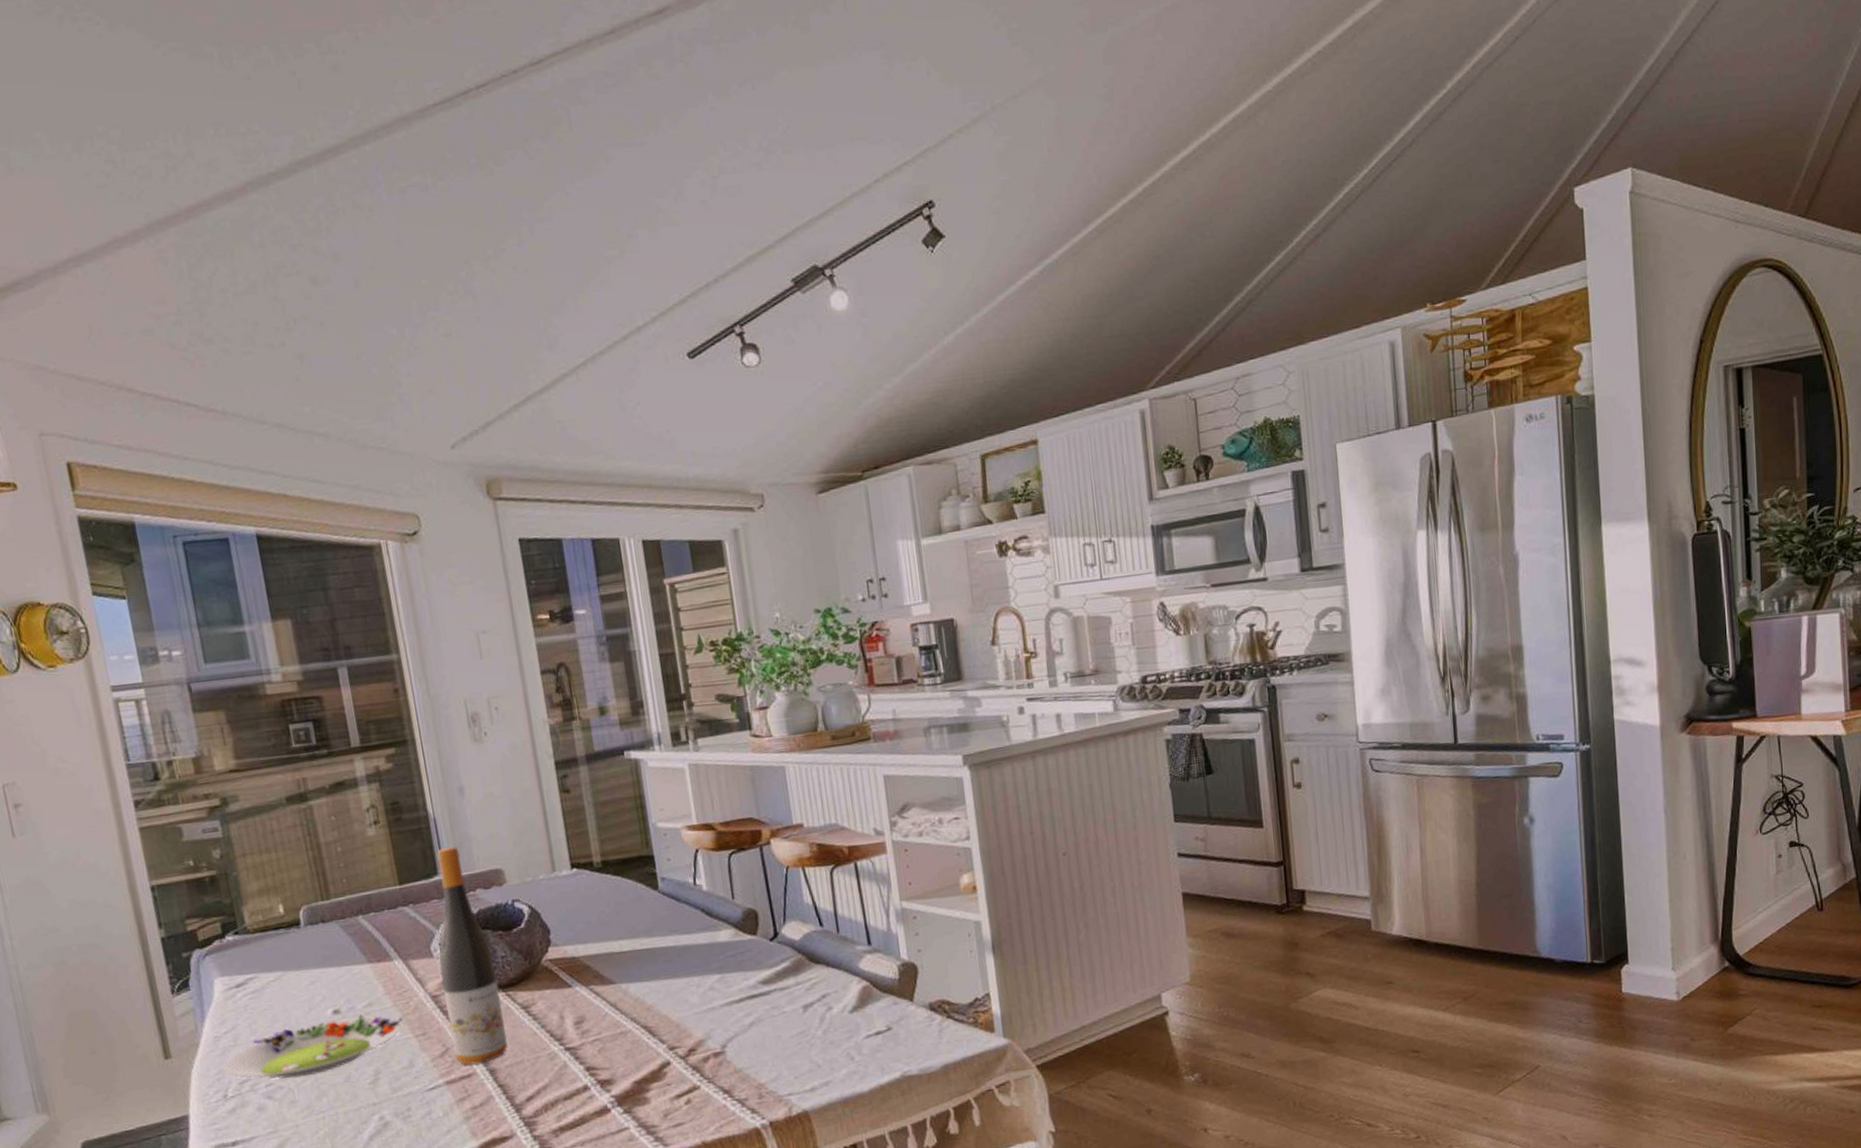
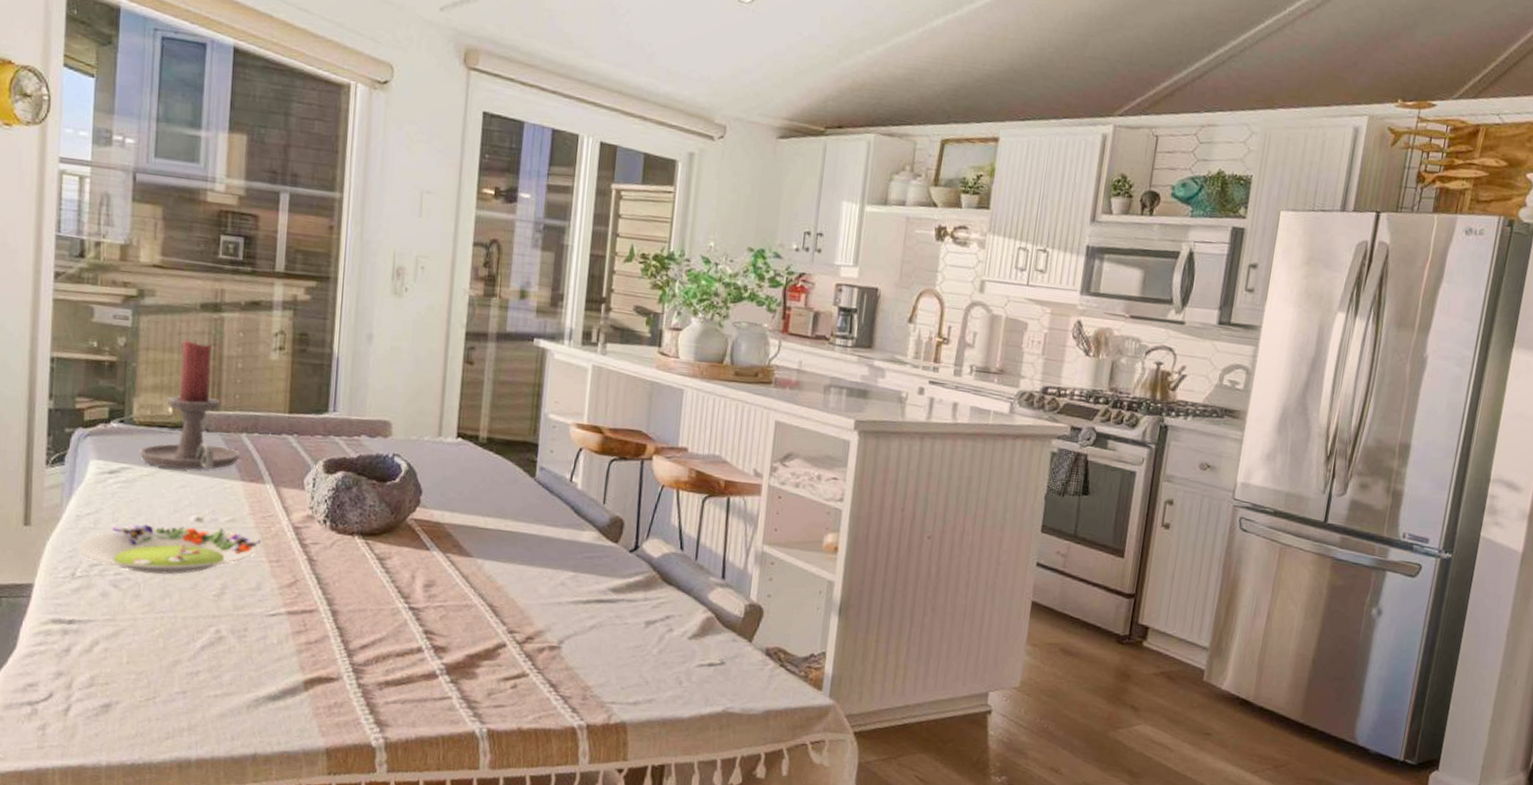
candle holder: none [260,835,362,969] -> present [139,340,241,470]
wine bottle: present [436,847,508,1065] -> none [302,388,362,602]

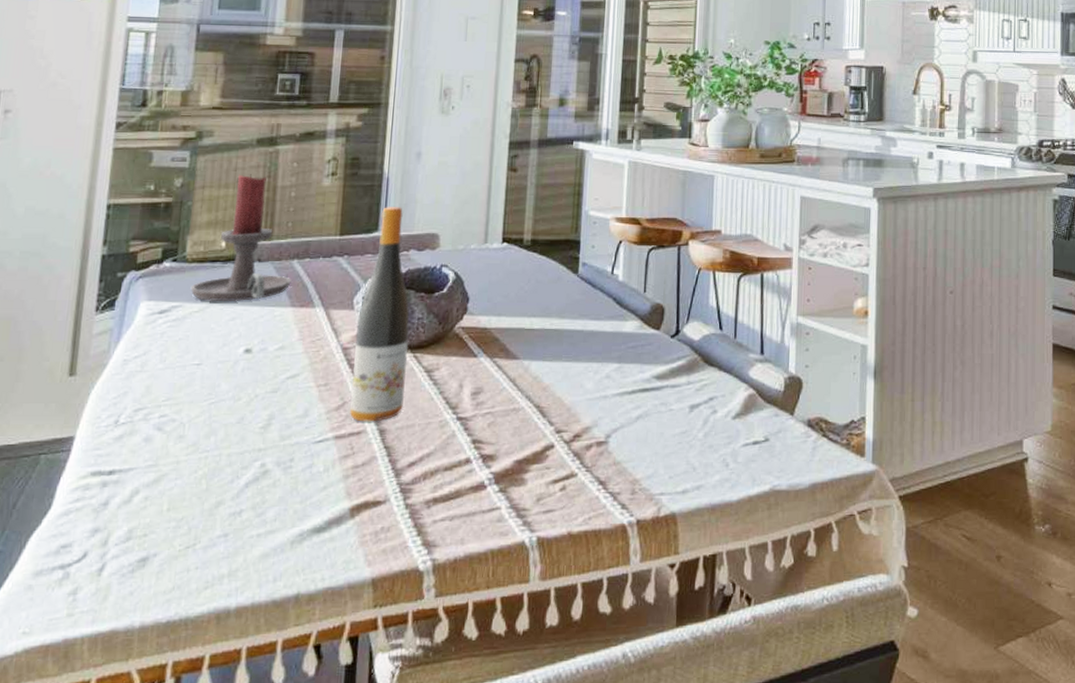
salad plate: present [78,524,261,575] -> none [123,357,309,412]
wine bottle: none [302,388,362,602] -> present [350,207,410,422]

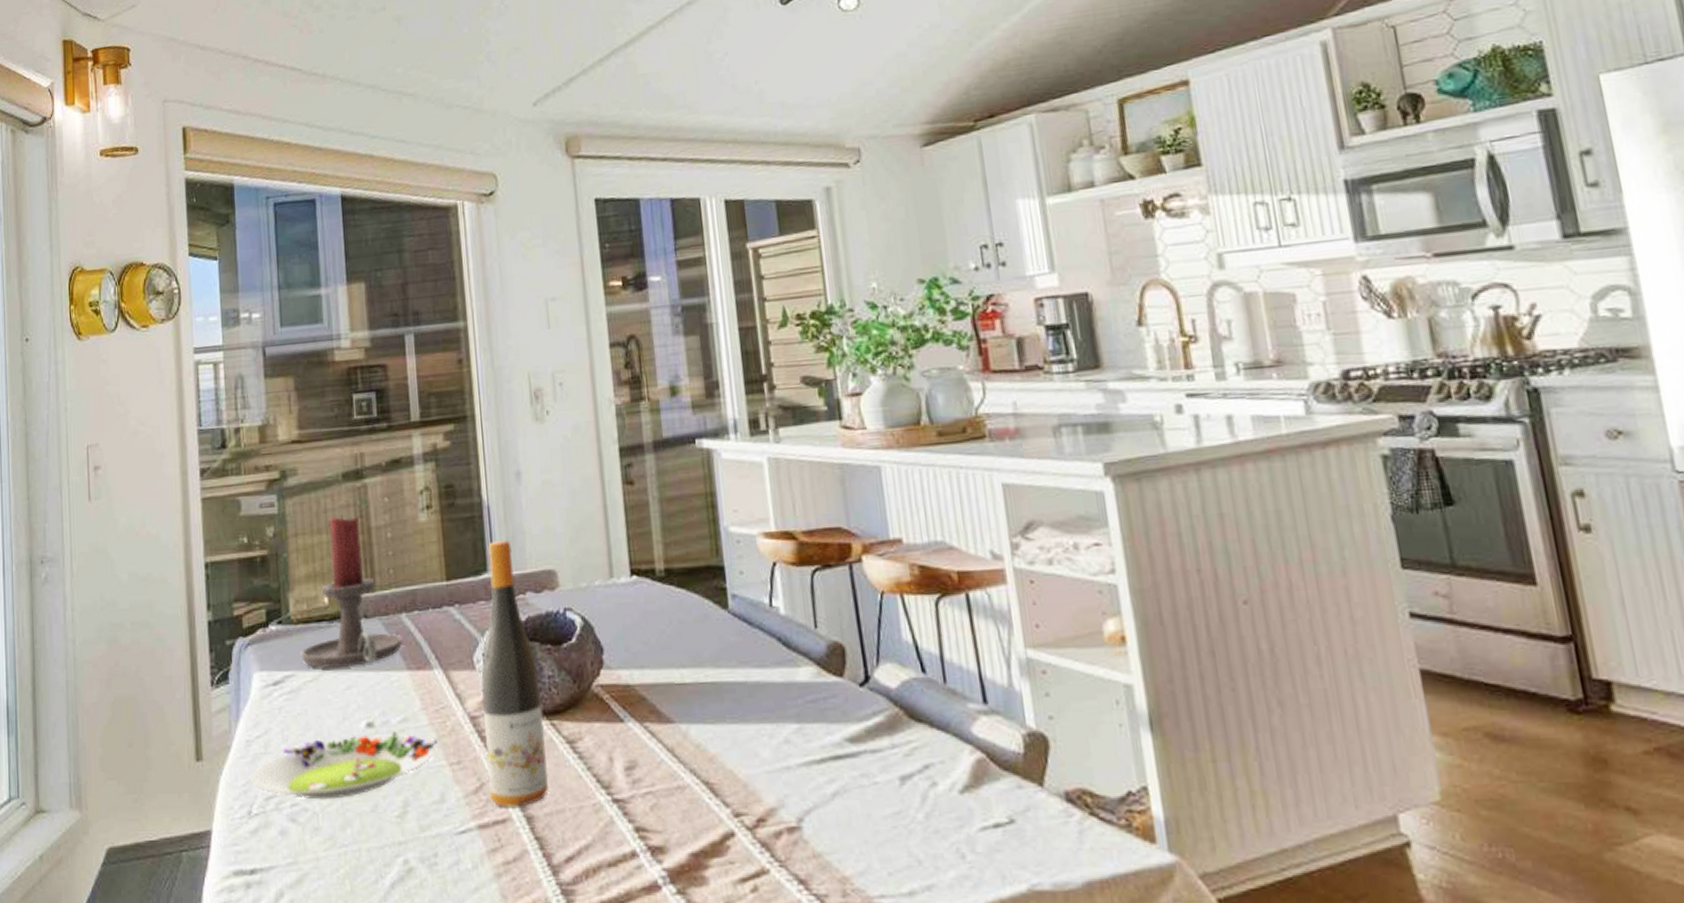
salad plate: none [123,357,309,412] -> present [251,731,438,800]

